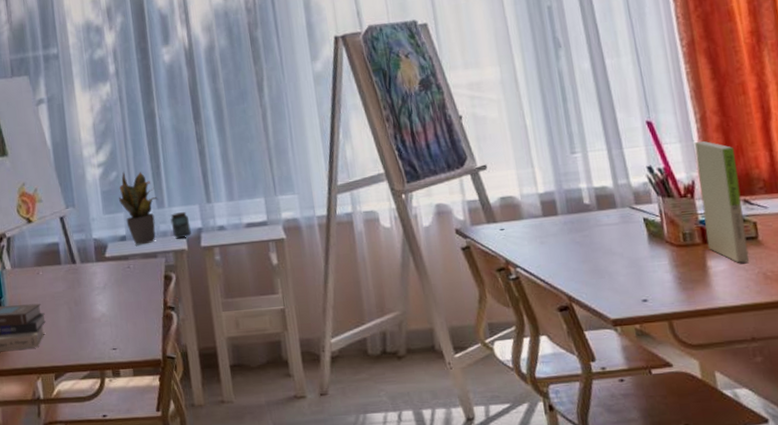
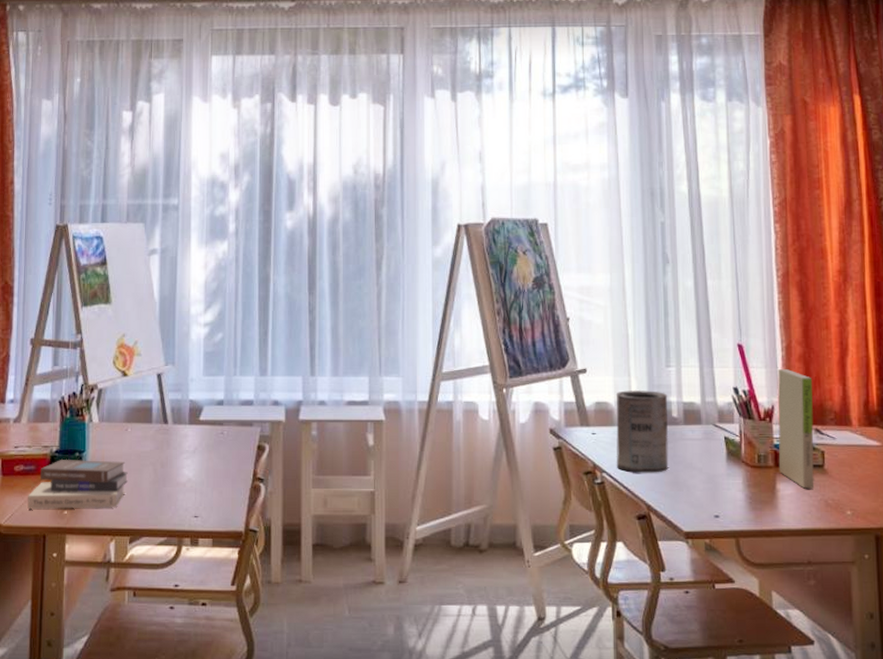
potted plant: present [119,171,158,246] -> none [221,334,261,412]
peanut butter: present [170,212,191,238] -> none [271,383,291,408]
paint can: none [520,179,587,264] -> present [615,389,669,473]

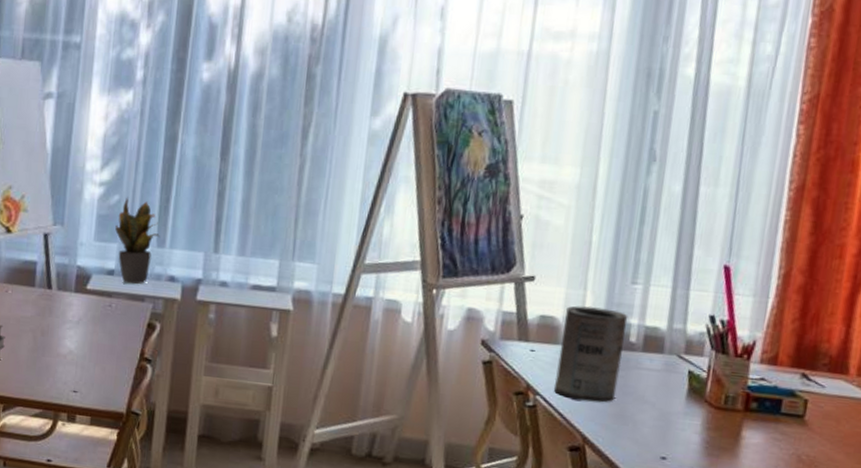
potted plant: none [221,334,261,412] -> present [115,197,160,285]
book: present [777,369,815,489] -> none [747,300,811,441]

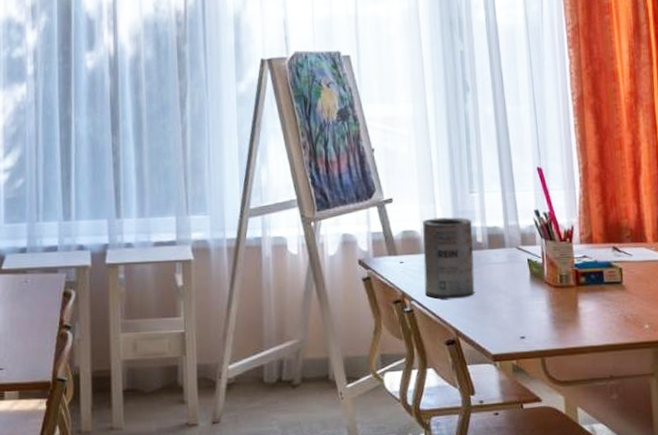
potted plant: present [115,197,160,285] -> none [23,179,65,259]

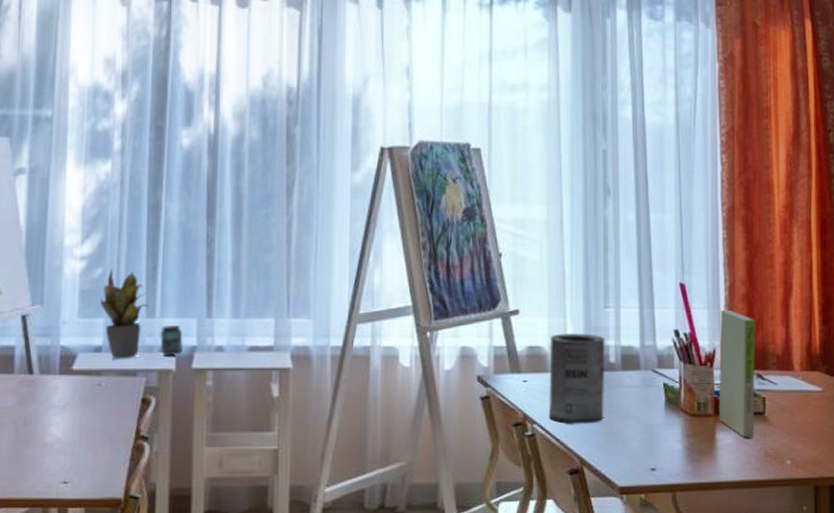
potted plant: none [23,179,65,259] -> present [100,269,149,359]
peanut butter: none [76,226,97,253] -> present [160,325,183,355]
book: none [576,190,614,306] -> present [718,310,756,438]

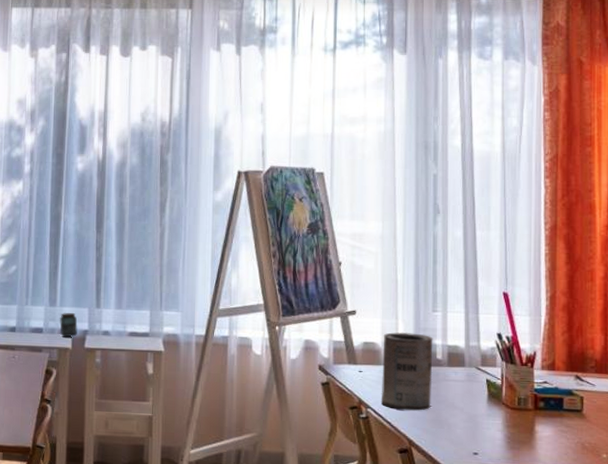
potted plant: present [100,269,149,359] -> none [14,267,51,338]
book: present [718,310,756,438] -> none [538,318,576,432]

